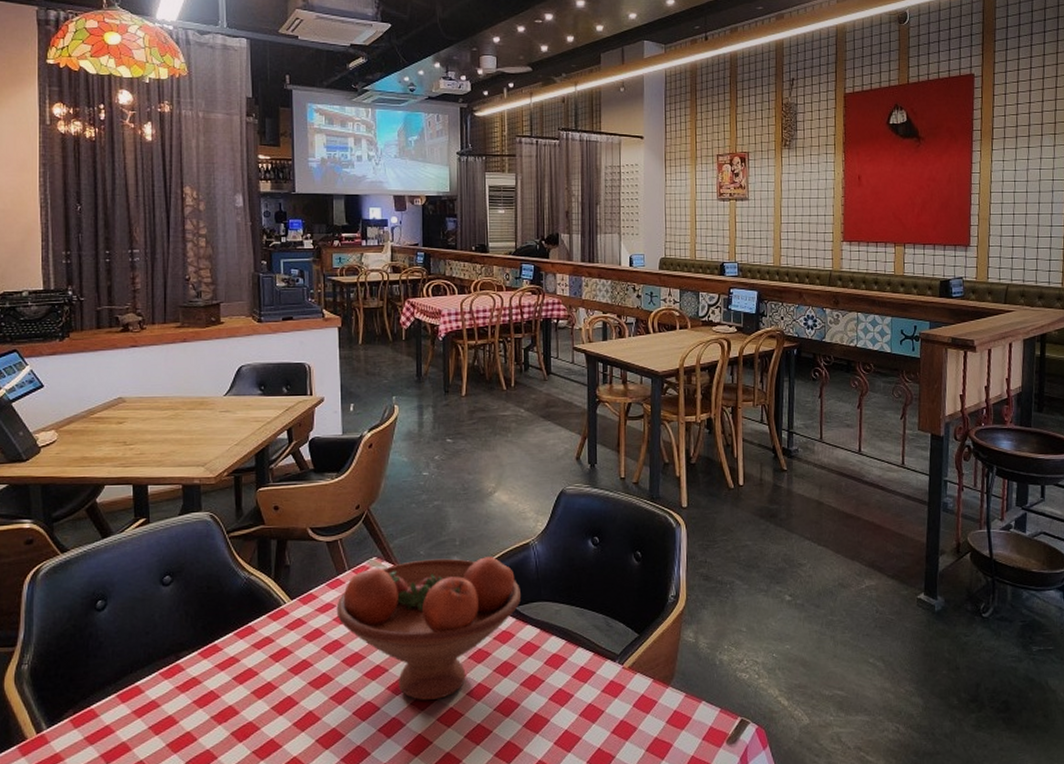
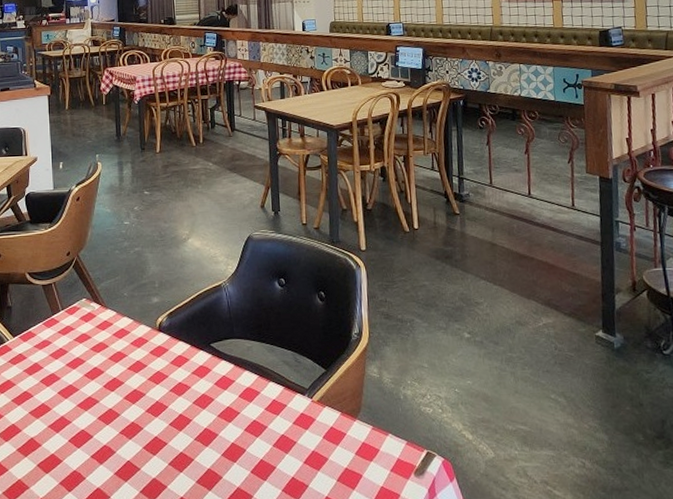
fruit bowl: present [336,557,522,701] -> none [52,297,216,430]

